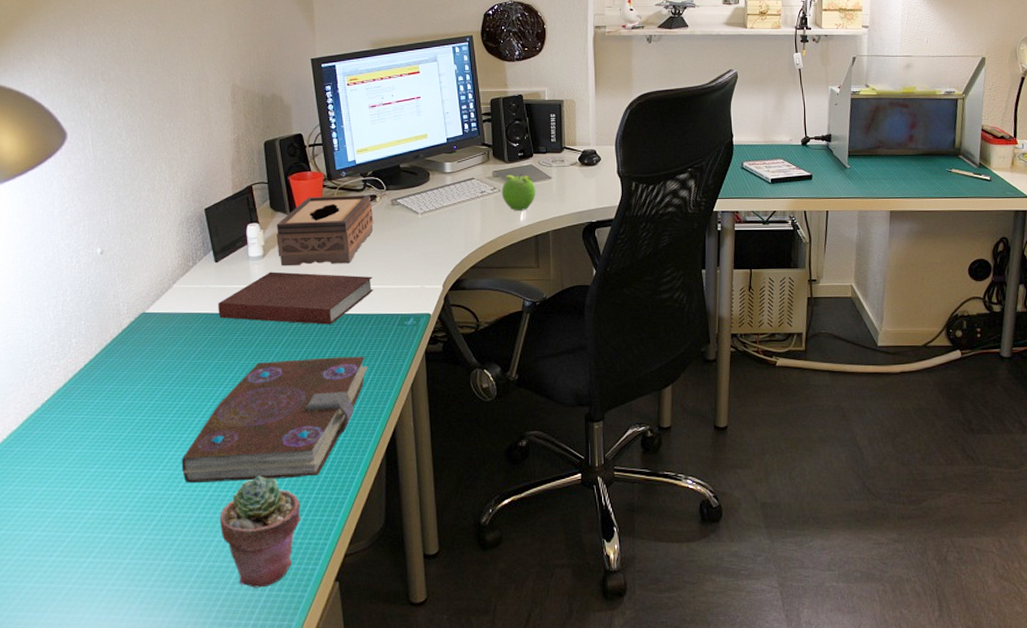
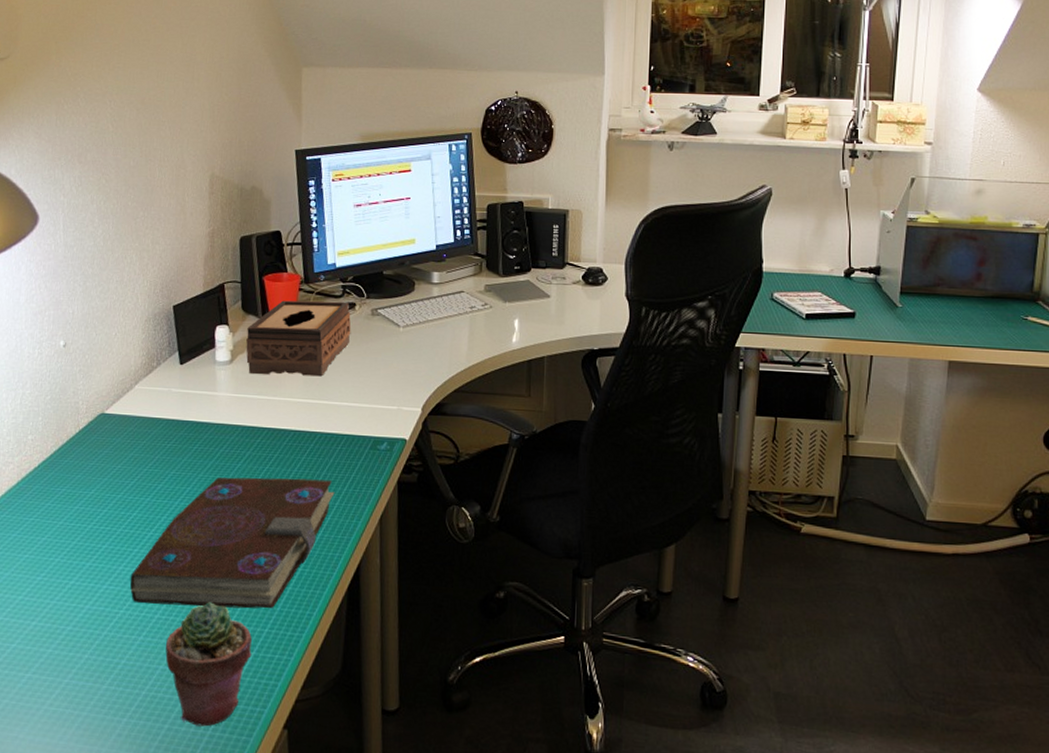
notebook: present [218,271,374,325] -> none [179,379,347,442]
fruit: present [501,174,536,211] -> none [493,289,532,331]

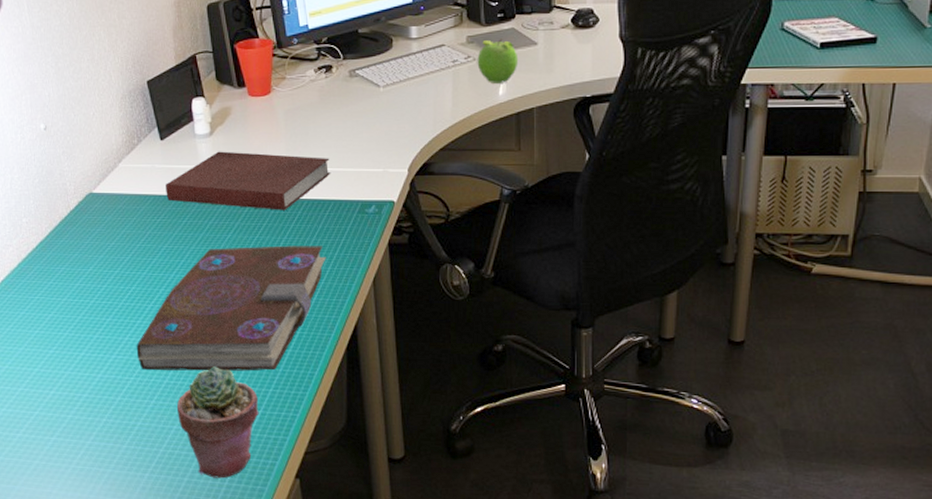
notebook: none [179,379,347,442] -> present [166,151,331,210]
tissue box: present [246,300,351,377] -> none [224,64,330,146]
fruit: none [493,289,532,331] -> present [477,39,519,83]

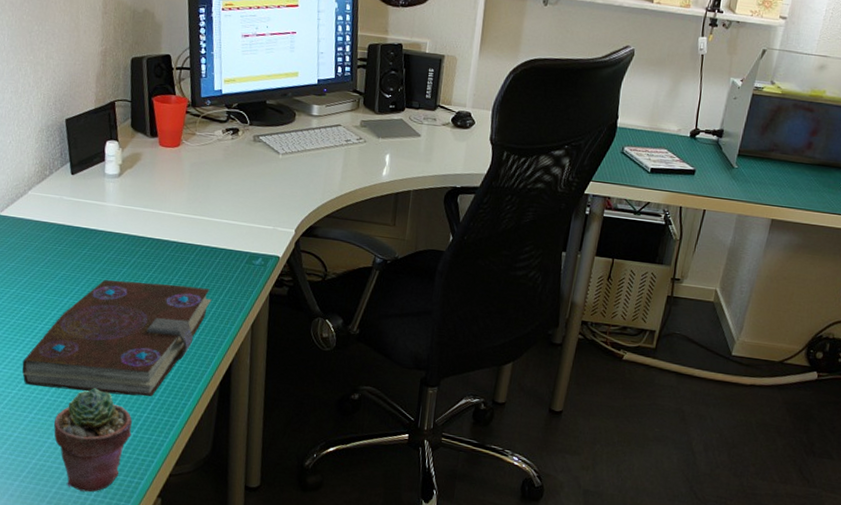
notebook: present [166,151,331,210] -> none [70,192,226,253]
fruit: present [477,39,519,83] -> none [367,126,403,166]

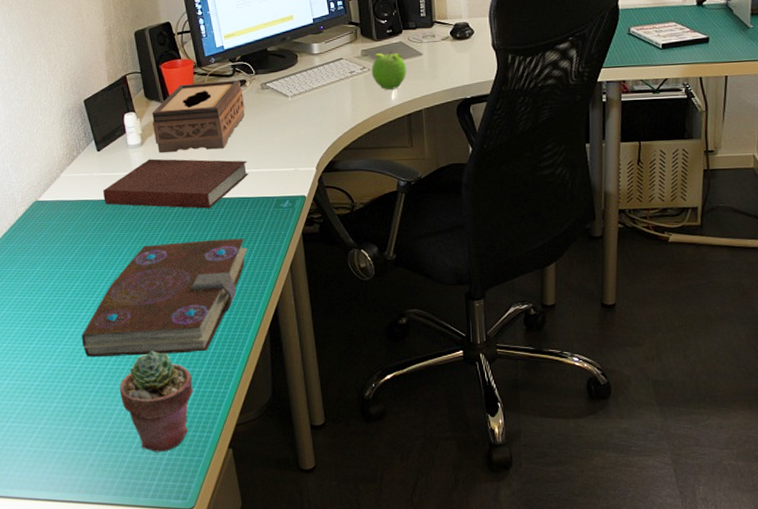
notebook: none [70,192,226,253] -> present [103,159,249,209]
tissue box: none [134,121,234,195] -> present [152,79,245,154]
fruit: none [367,126,403,166] -> present [371,51,407,90]

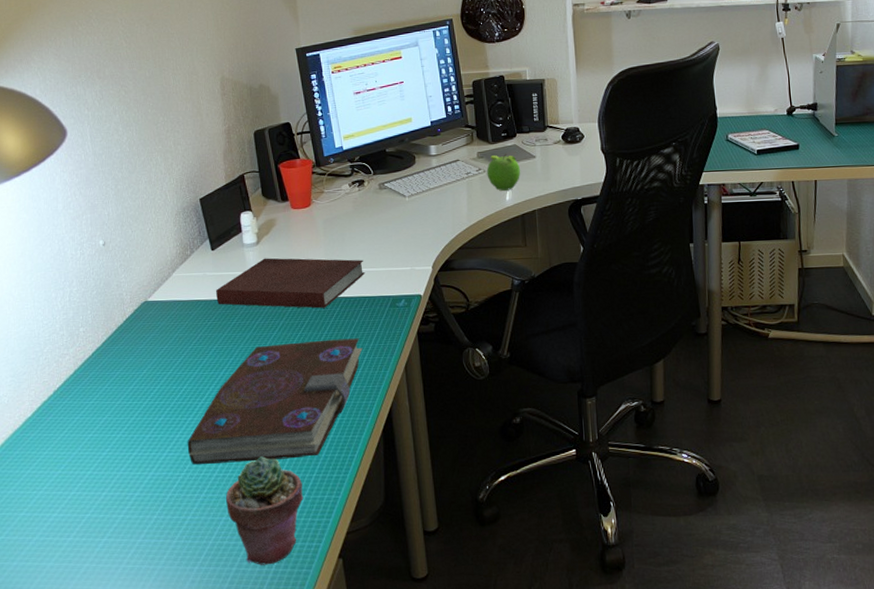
tissue box: present [152,79,245,154] -> none [269,179,363,253]

